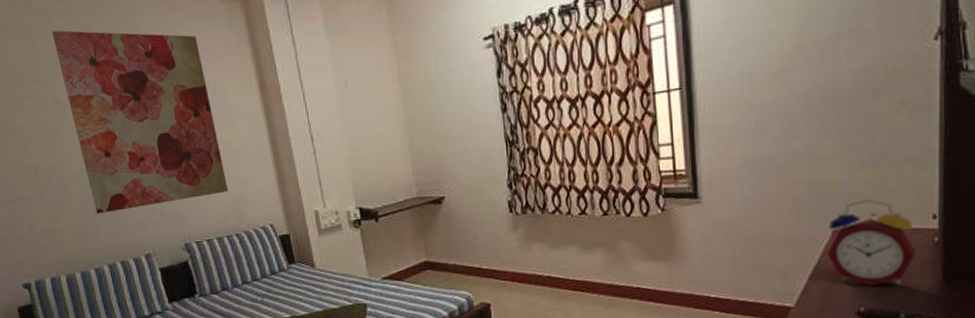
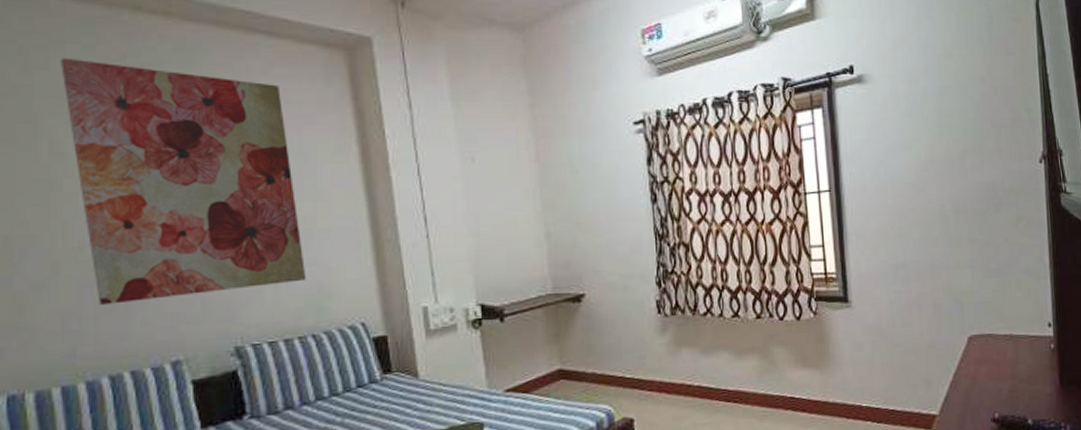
alarm clock: present [826,199,916,287] -> none [964,307,1037,393]

